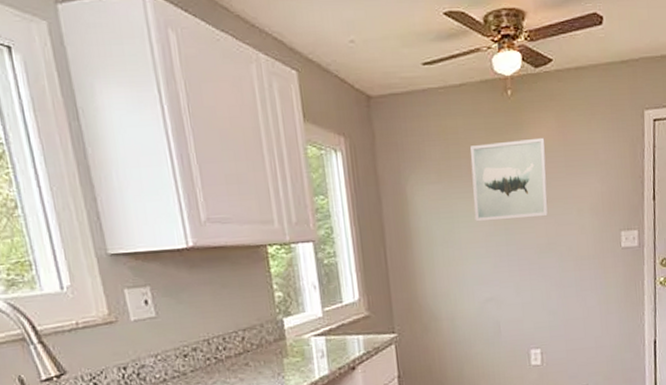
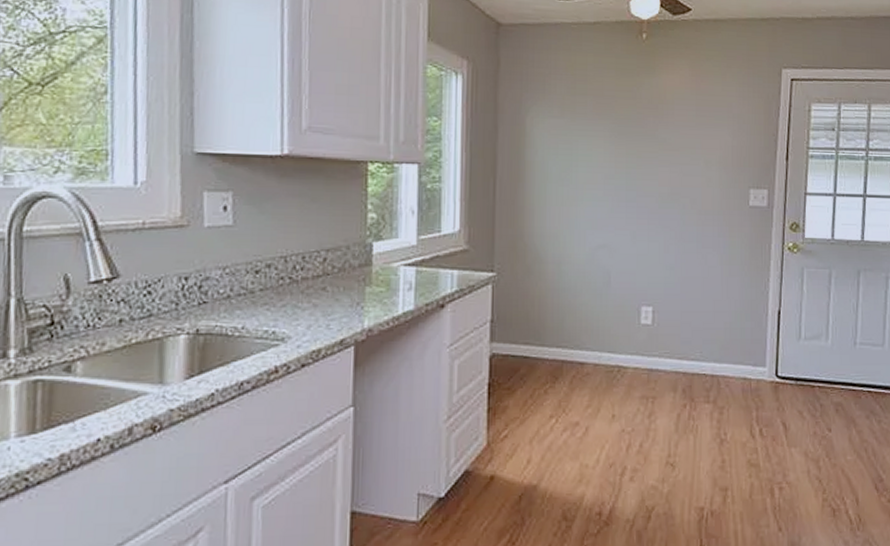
wall art: present [470,137,548,222] -> none [595,83,677,165]

